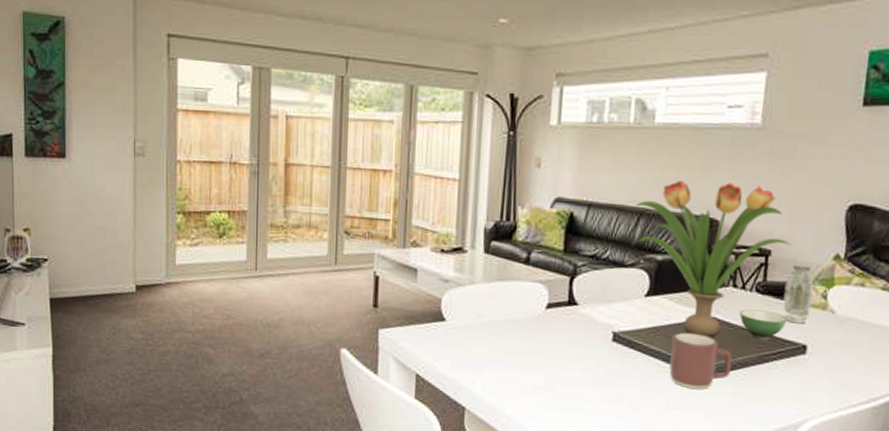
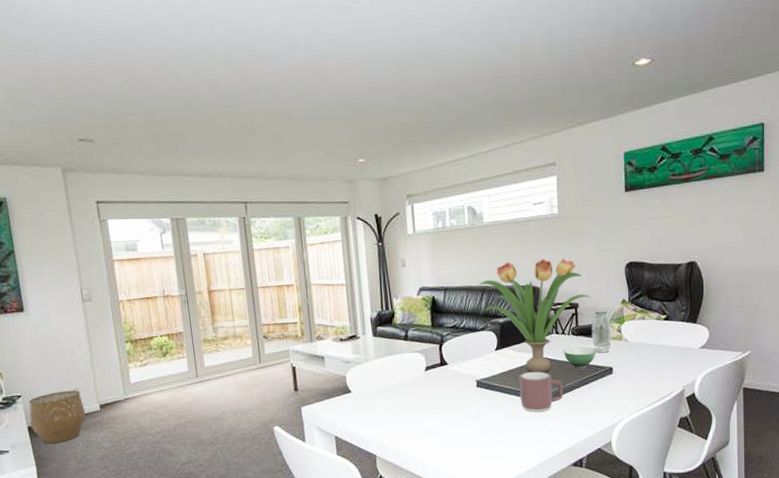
basket: none [53,261,118,324] -> present [28,388,86,444]

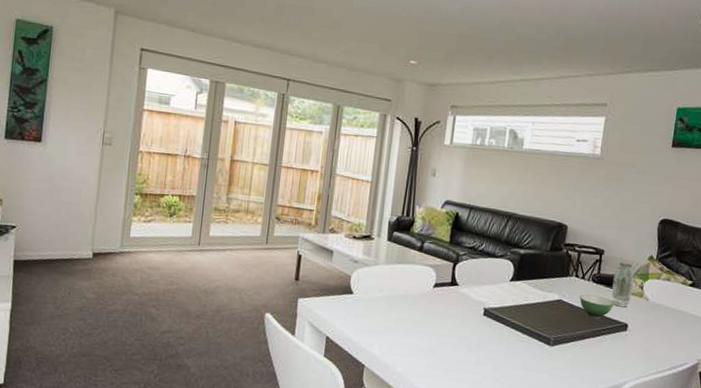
basket: present [28,388,86,444] -> none [17,230,77,284]
flower arrangement: present [479,258,590,374] -> none [506,193,618,316]
mug: present [519,371,563,412] -> none [525,310,573,356]

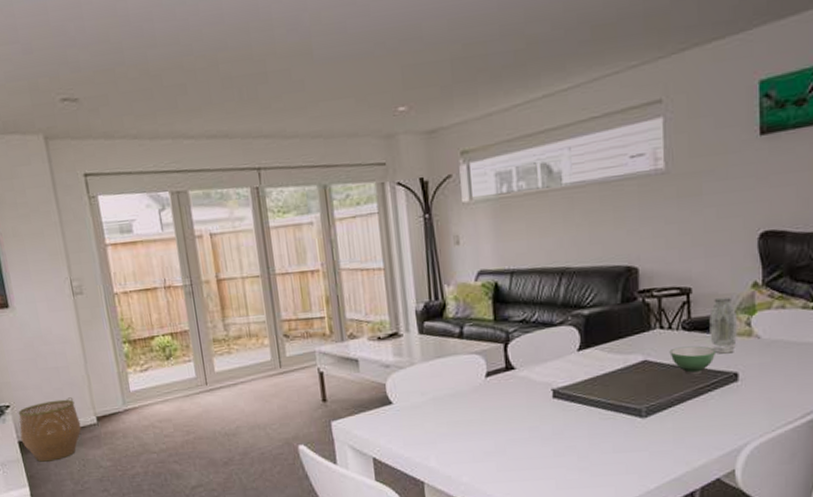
basket: none [17,230,77,284] -> present [18,397,82,462]

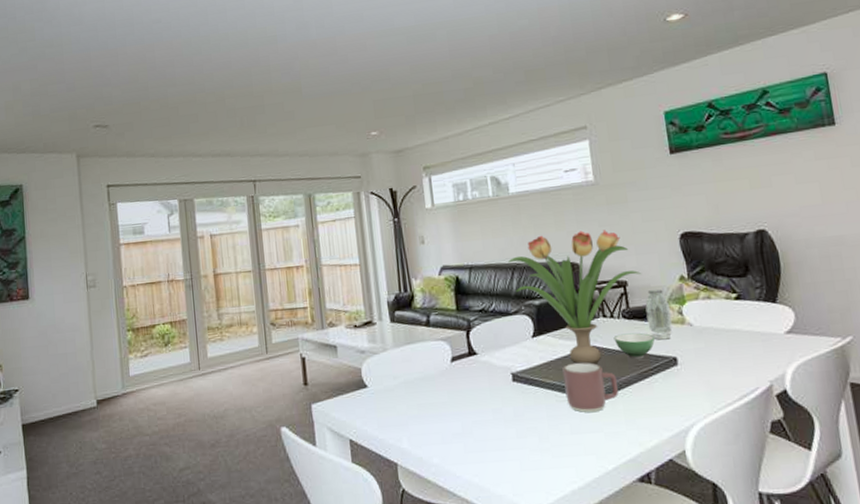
basket: present [18,397,82,462] -> none [24,382,82,445]
flower arrangement: none [556,228,708,381] -> present [508,229,641,365]
mug: none [609,377,669,431] -> present [562,362,618,412]

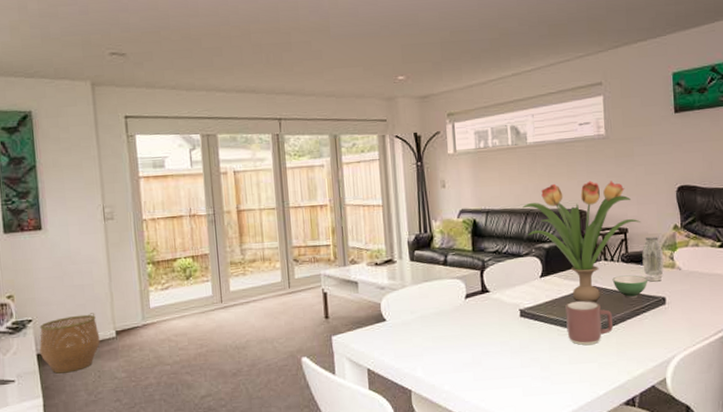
basket: none [24,382,82,445] -> present [39,313,100,374]

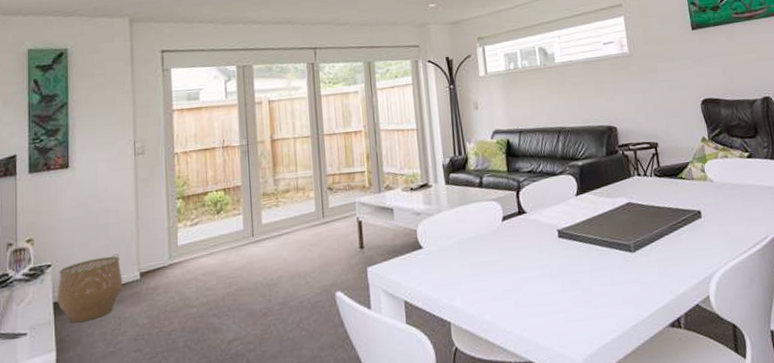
flower arrangement: present [523,180,640,303] -> none [554,96,669,220]
mug: present [565,300,613,345] -> none [603,217,652,265]
bowl: present [612,275,648,299] -> none [647,189,683,214]
vase: present [642,237,664,282] -> none [673,150,696,196]

